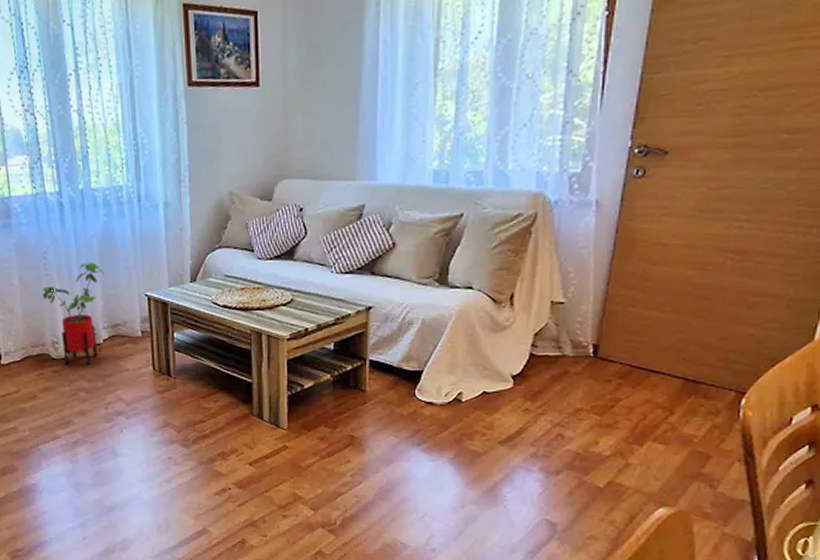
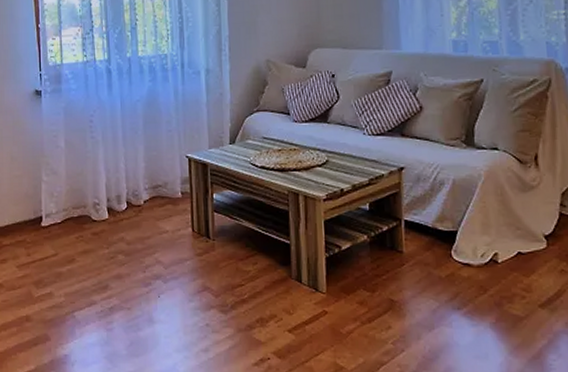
house plant: present [42,262,104,366] -> none [87,125,147,227]

